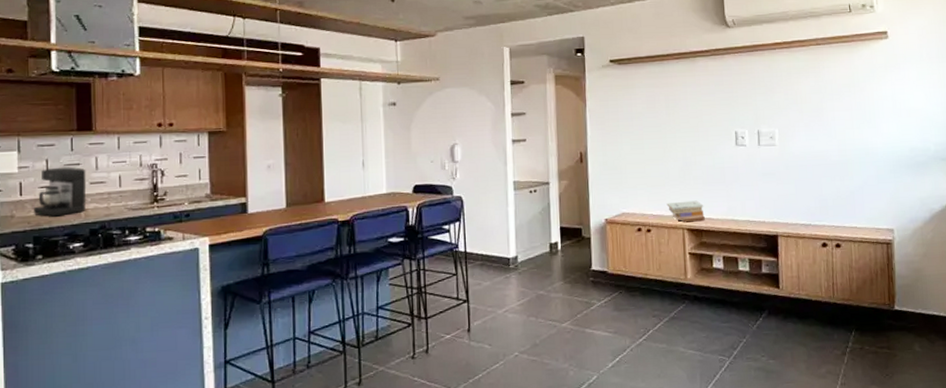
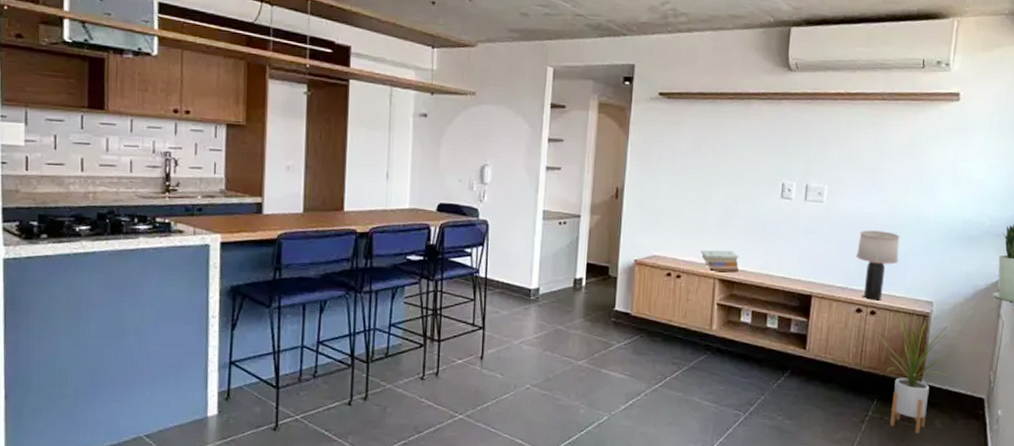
coffee maker: present [33,167,86,217] -> none [39,144,96,196]
table lamp: none [814,166,855,235] -> present [856,230,900,302]
house plant: none [846,240,921,361] -> present [878,311,950,434]

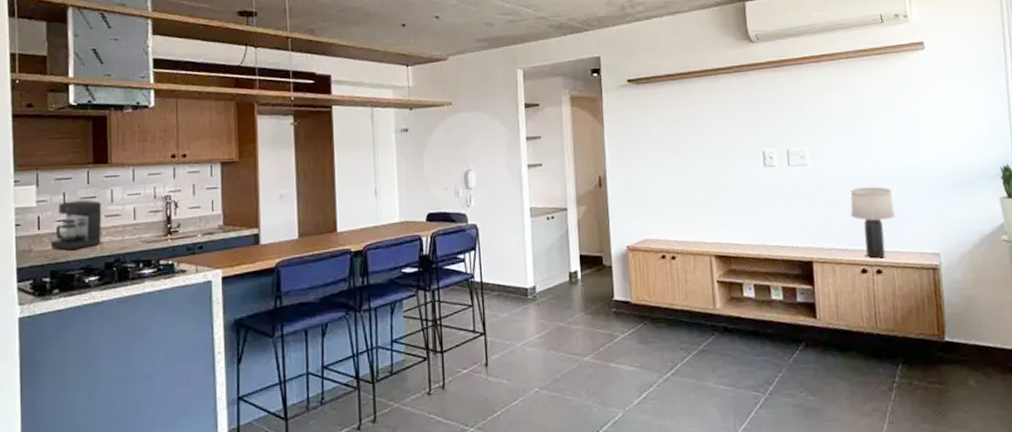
coffee maker: none [39,144,96,196] -> present [50,200,102,251]
books: present [700,250,739,273] -> none [691,225,733,249]
house plant: present [878,311,950,434] -> none [889,266,975,397]

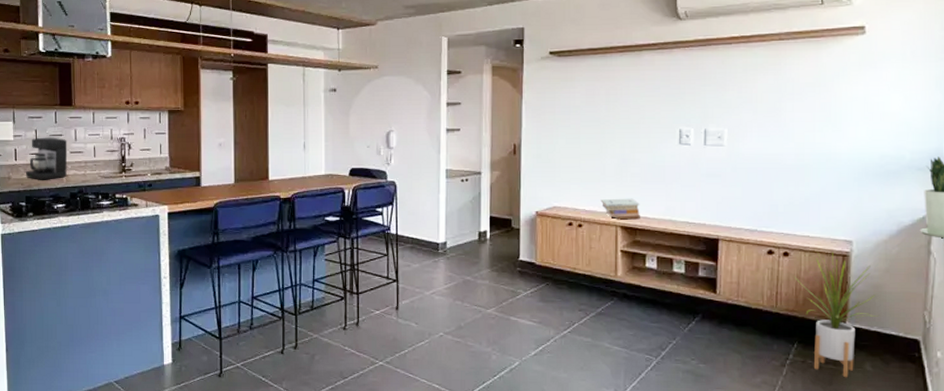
books: none [691,225,733,249] -> present [600,198,640,220]
table lamp: present [850,186,895,260] -> none [763,171,810,243]
house plant: none [889,266,975,397] -> present [794,251,878,378]

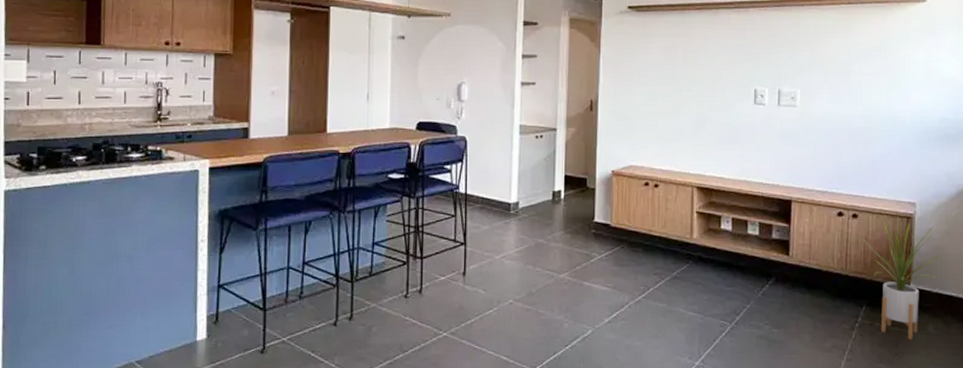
coffee maker: present [25,137,67,180] -> none [39,79,93,129]
books: present [600,198,640,220] -> none [677,158,716,180]

